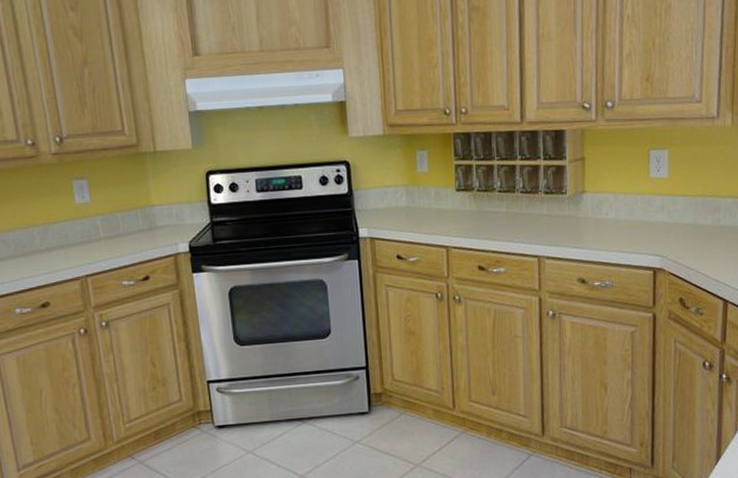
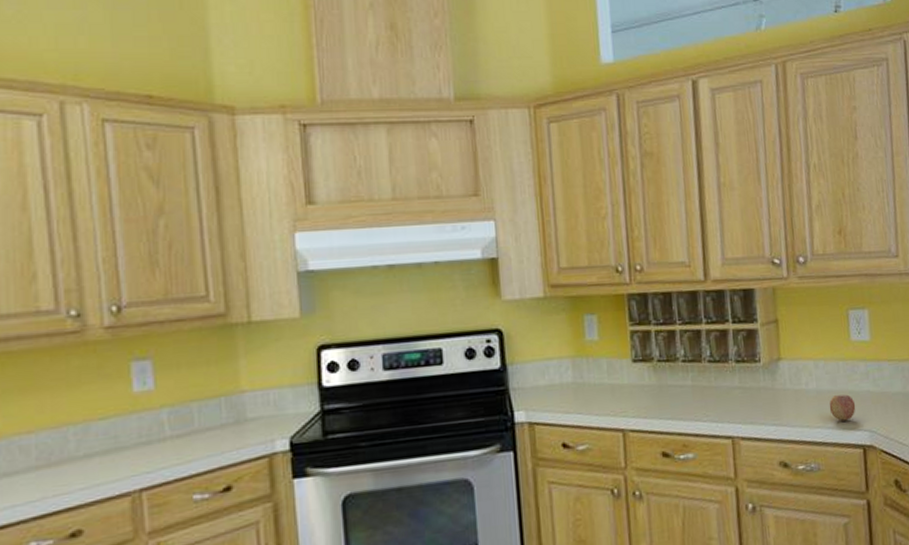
fruit: none [625,224,650,247] -> present [829,394,856,421]

